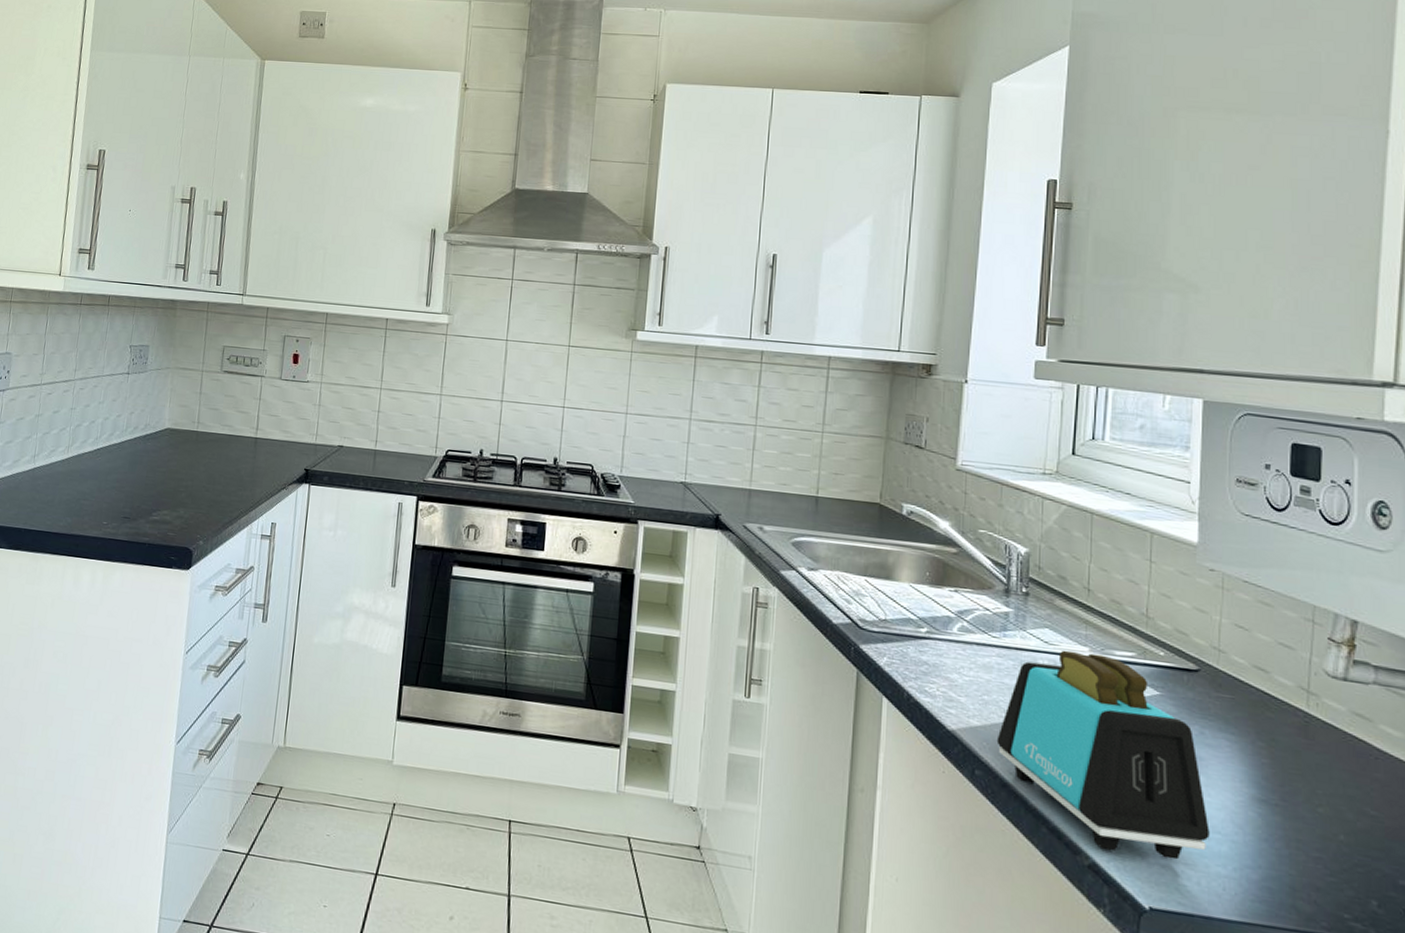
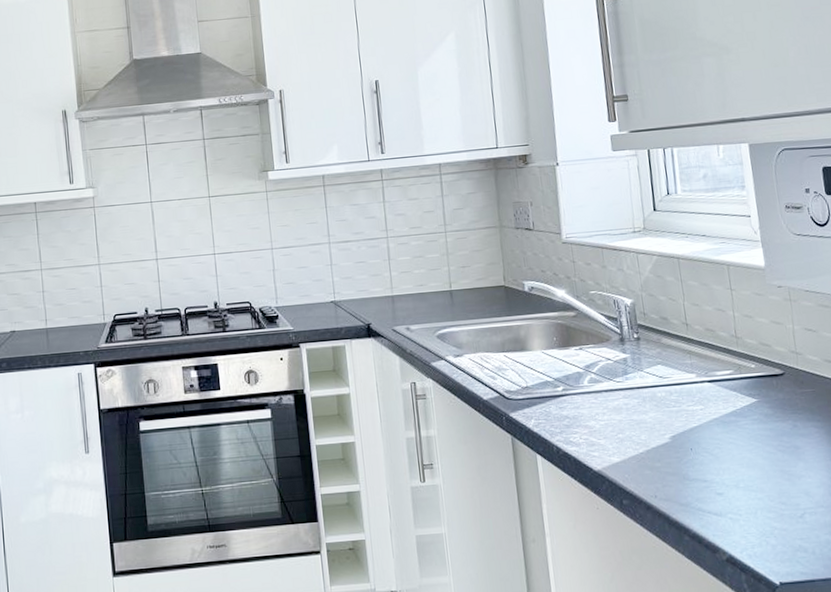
toaster: present [996,650,1210,860] -> none [635,377,816,543]

